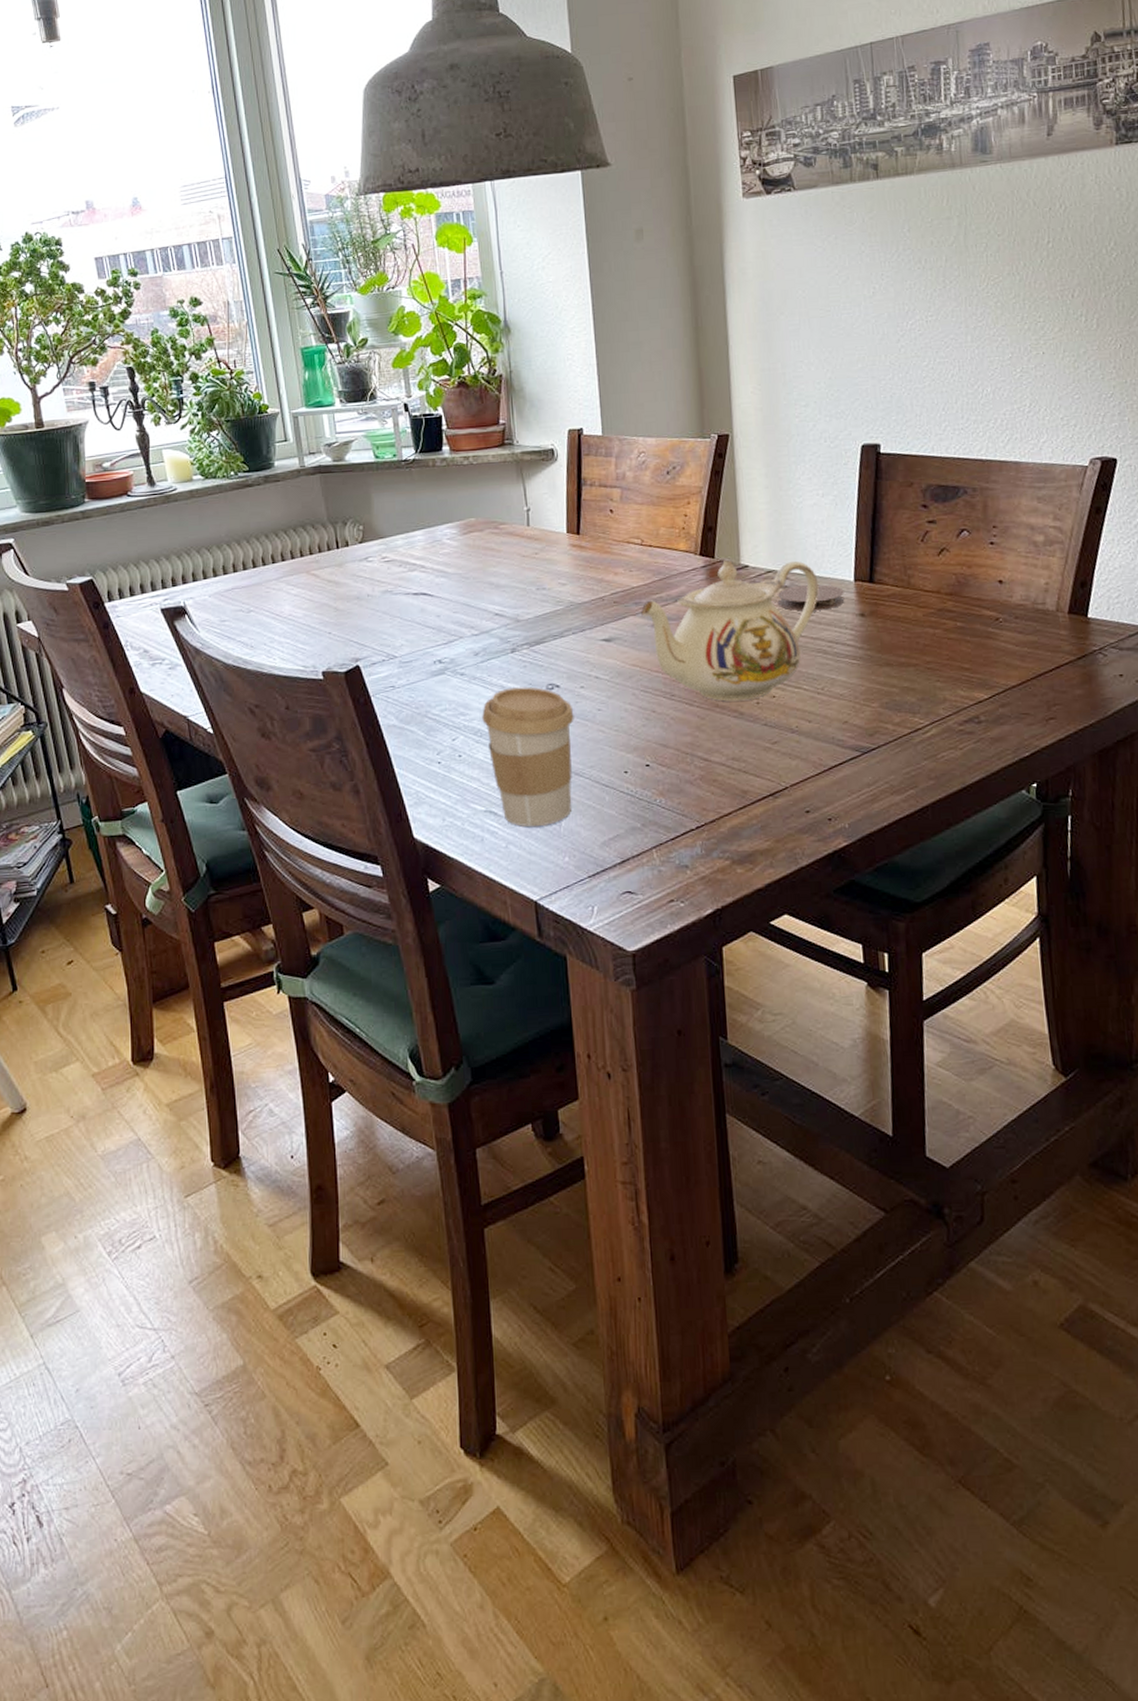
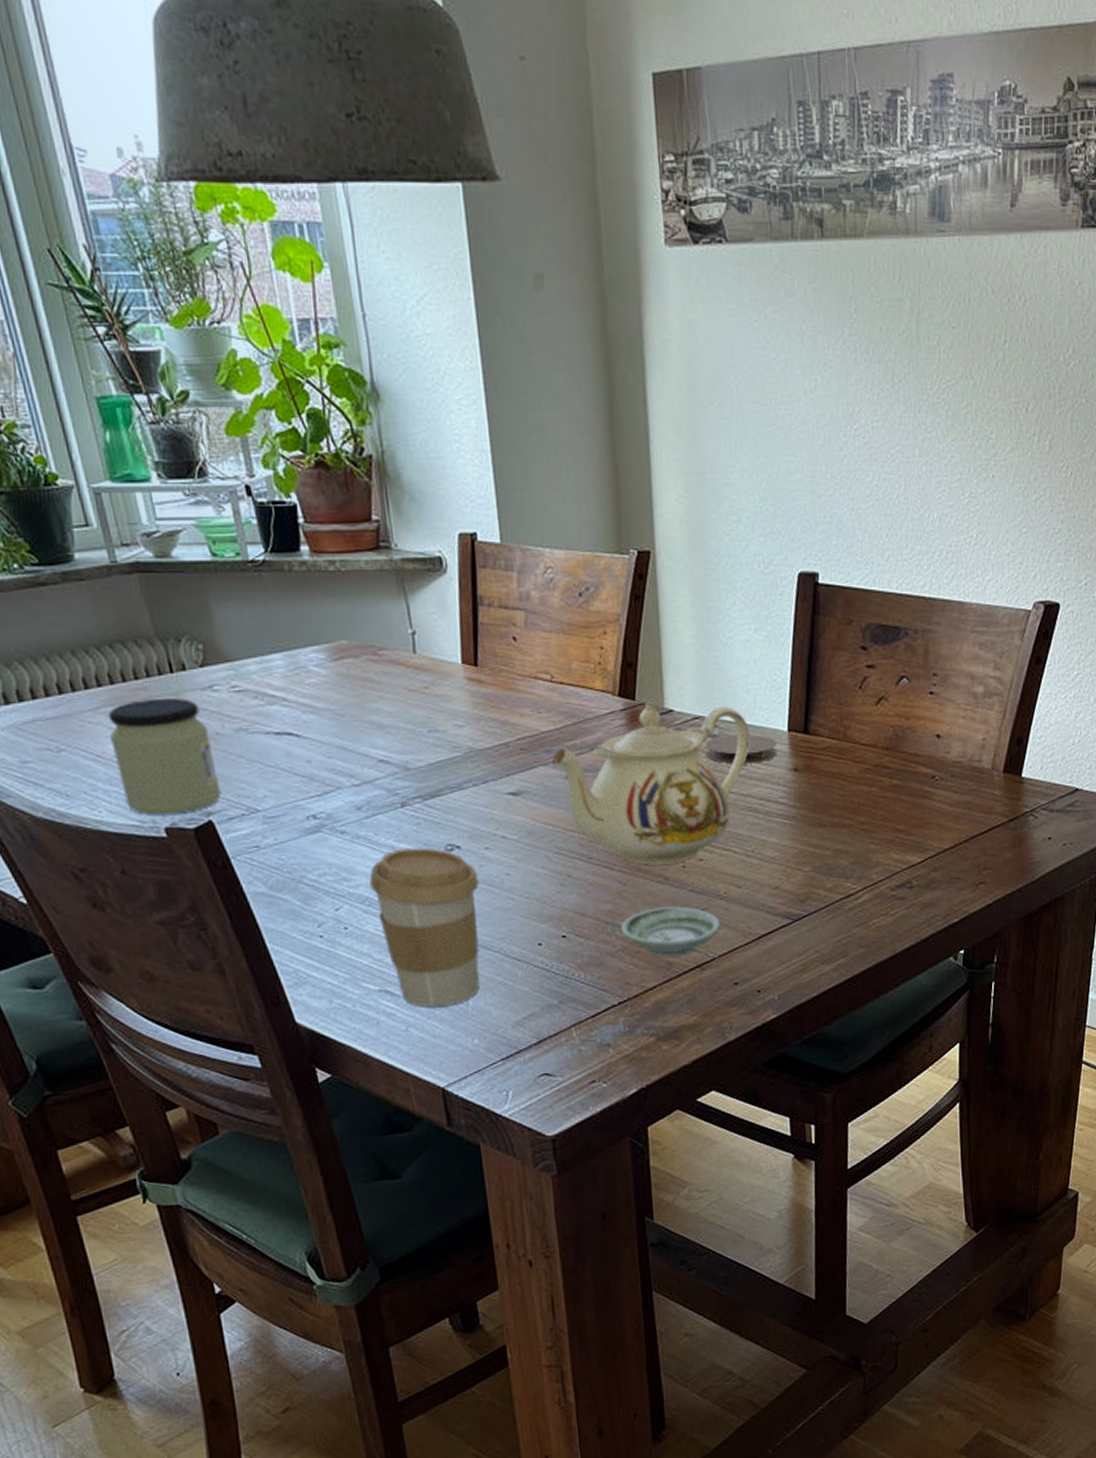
jar: none [288,568,368,661] -> present [109,697,222,815]
saucer: none [699,739,792,785] -> present [620,906,720,957]

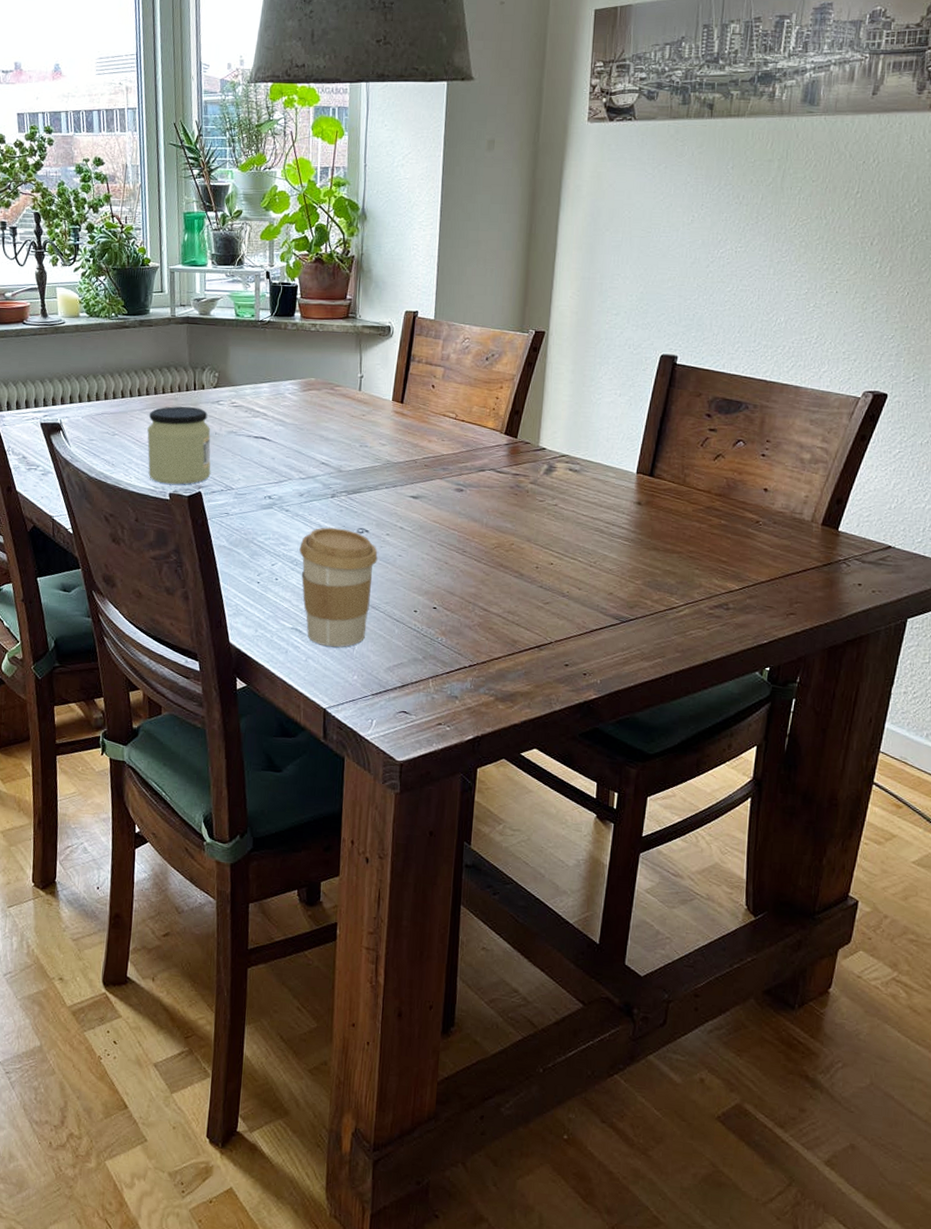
teapot: present [551,703,750,865] -> none [446,441,605,564]
saucer: present [620,906,720,957] -> none [479,596,560,636]
coaster: present [705,734,778,764] -> none [566,471,626,495]

